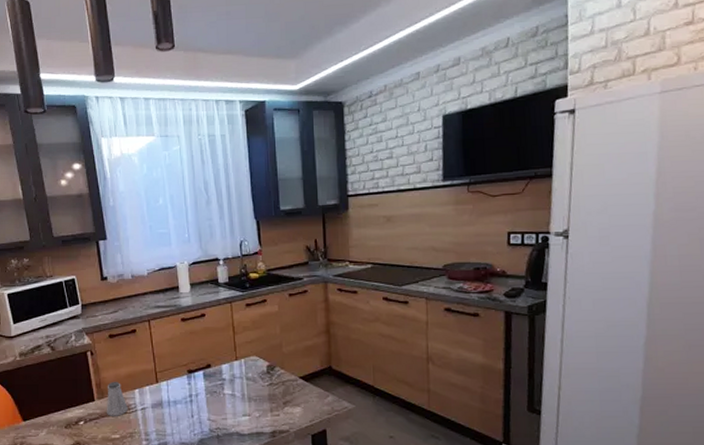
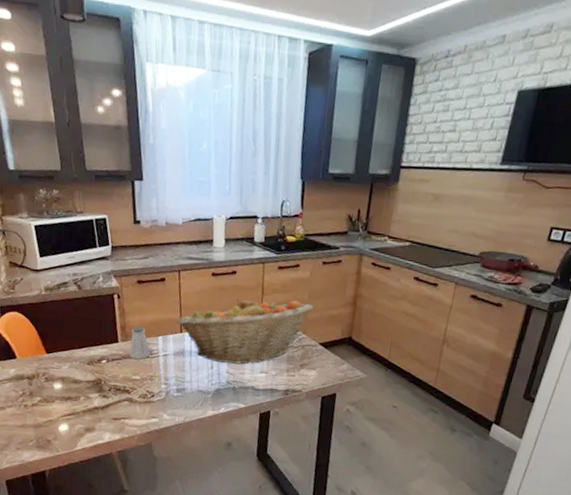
fruit basket: none [151,336,287,409] -> present [176,298,314,364]

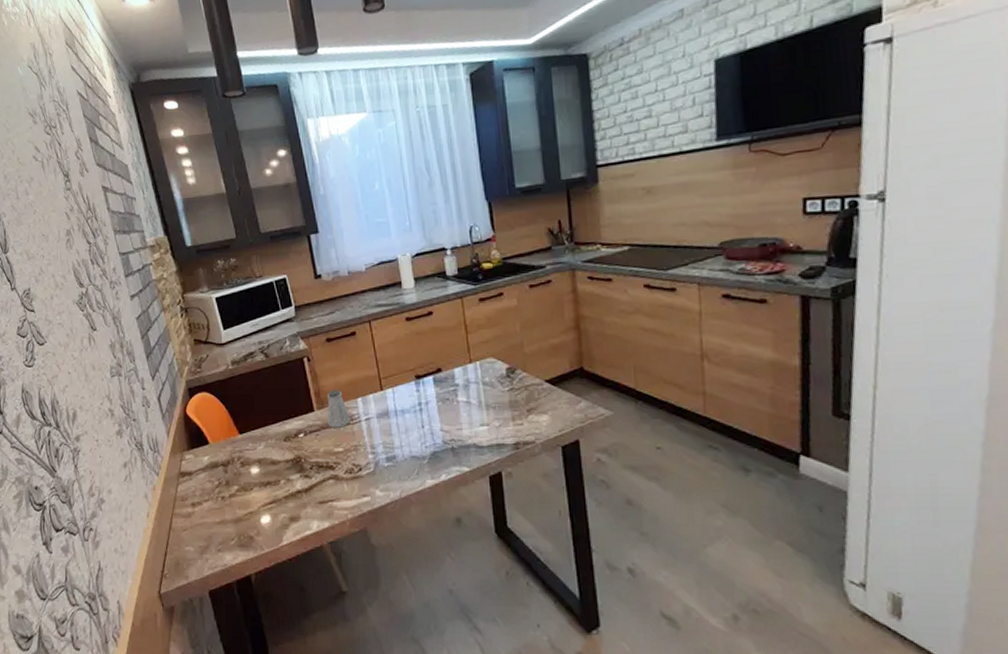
fruit basket: present [176,298,314,364] -> none [374,334,529,419]

